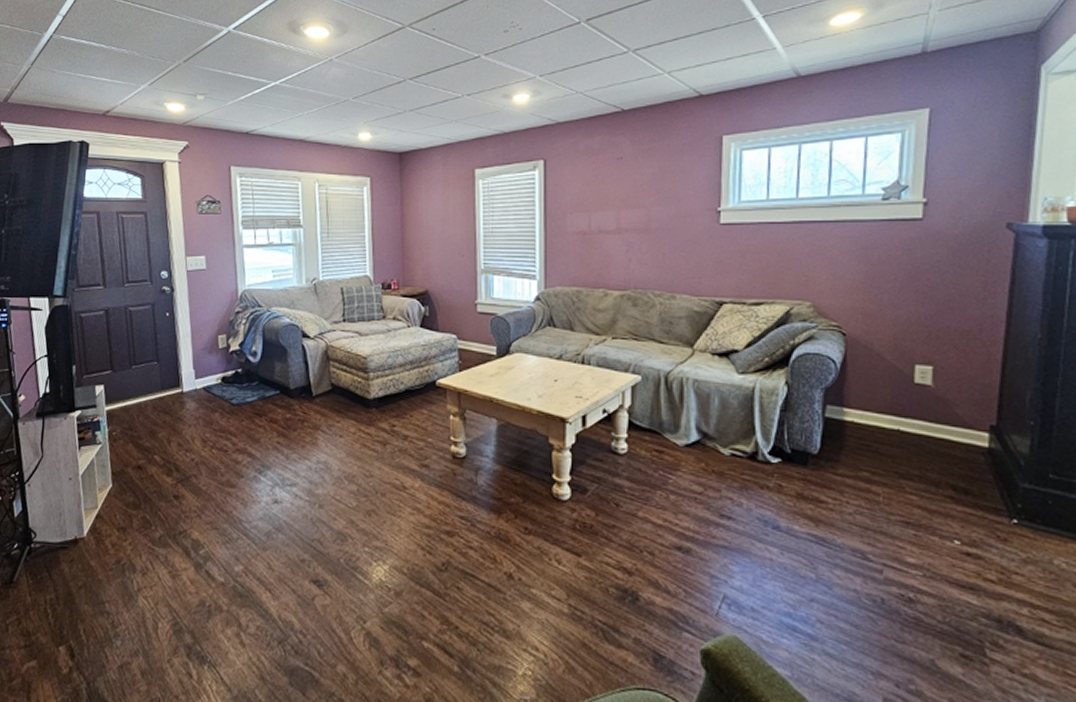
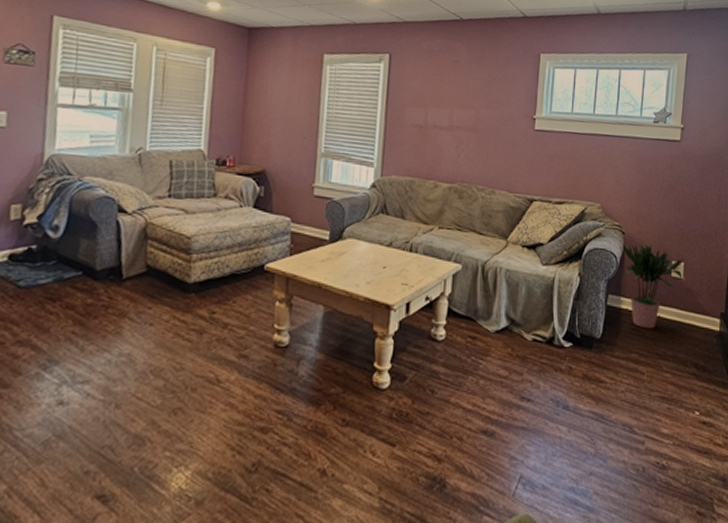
potted plant: none [843,344,931,445] -> present [622,242,683,329]

